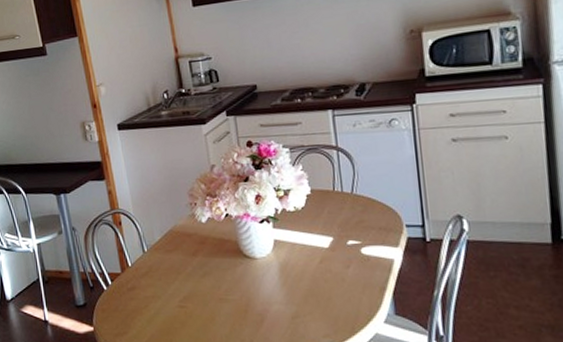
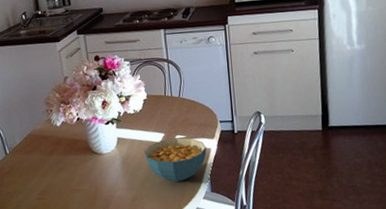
cereal bowl: none [307,243,389,299] -> present [144,137,207,182]

